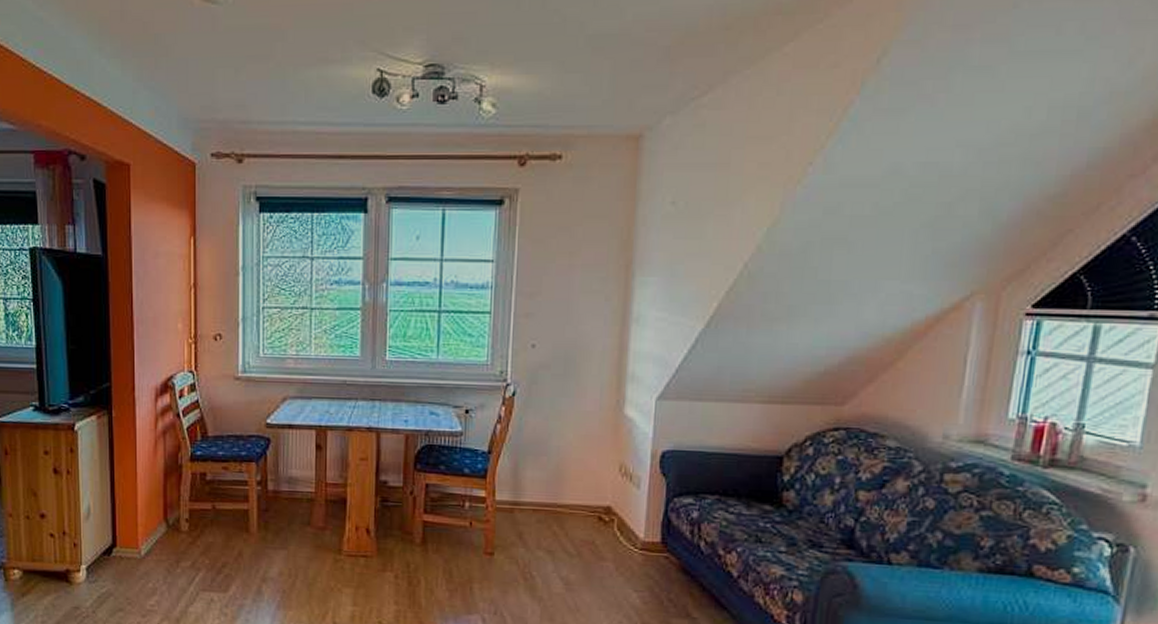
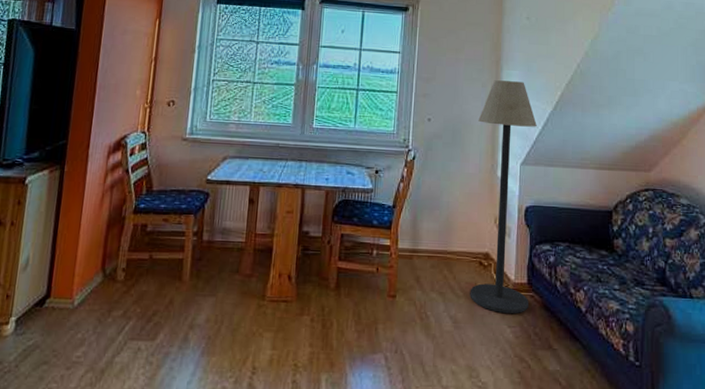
floor lamp: none [585,291,681,577] -> present [470,80,537,314]

